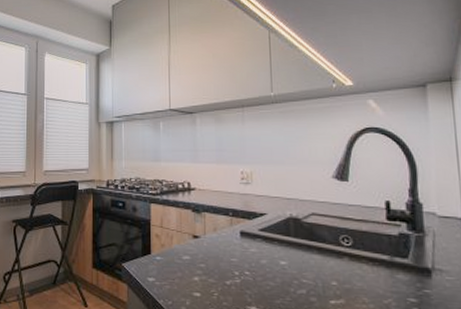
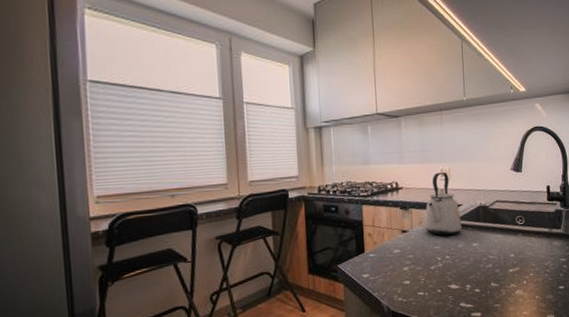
kettle: none [220,174,267,247] -> present [424,172,462,236]

